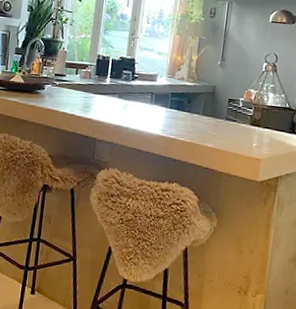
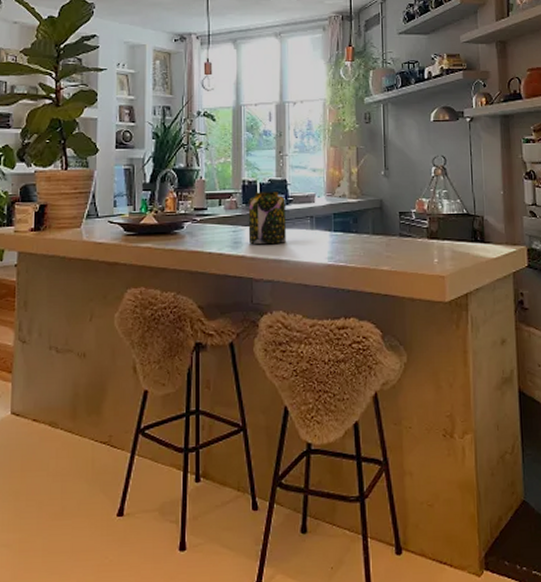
jar: none [96,66,132,113] -> present [248,192,286,244]

